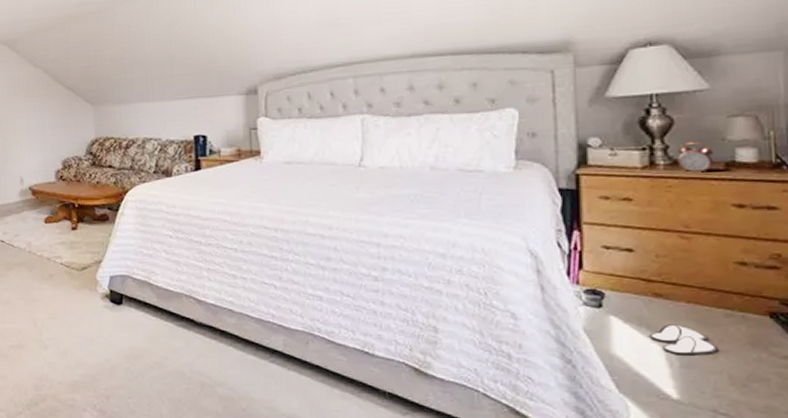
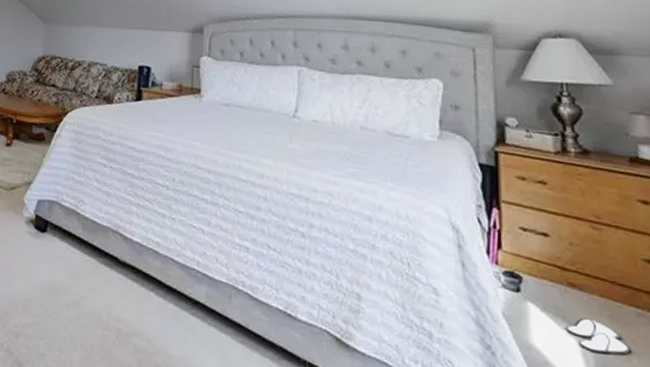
alarm clock: present [677,142,715,174] -> none [586,134,620,166]

